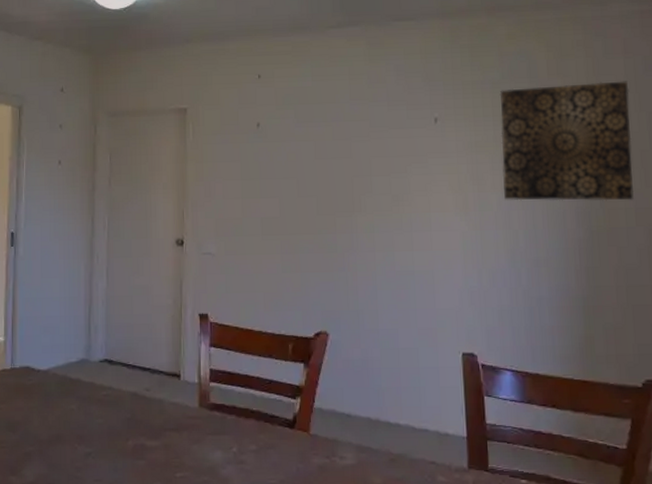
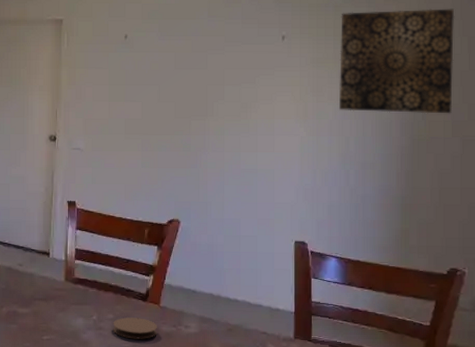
coaster: none [256,448,308,474] -> present [113,317,157,339]

